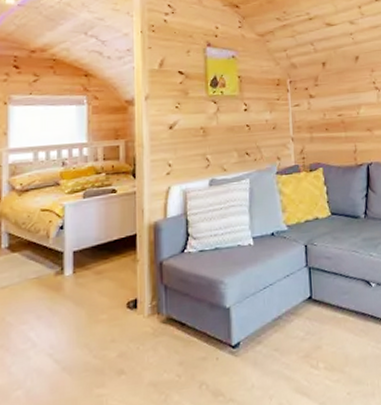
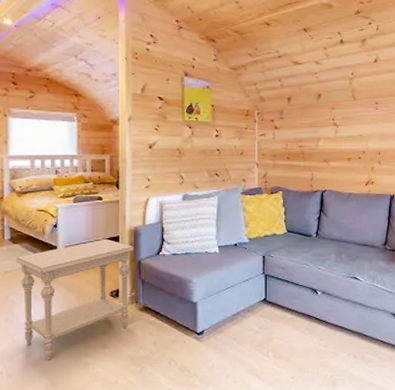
side table: none [14,238,154,396] -> present [15,238,134,360]

